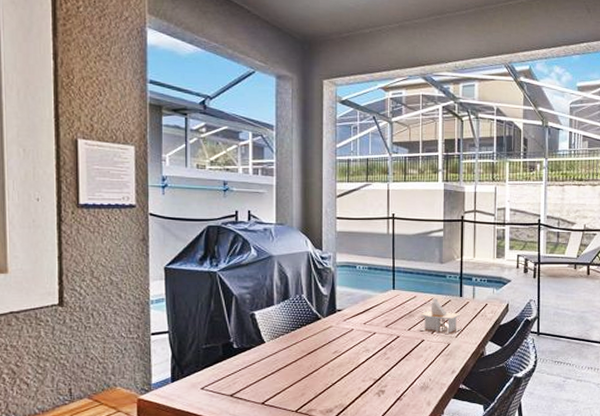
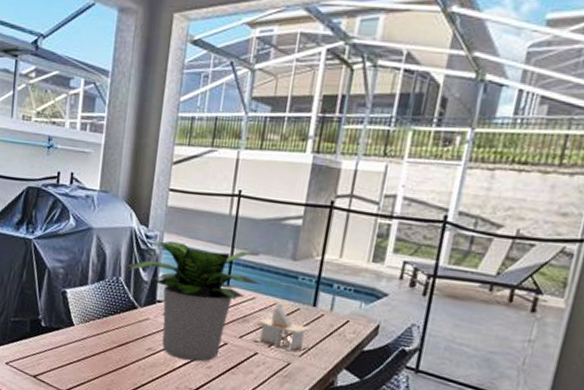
potted plant: none [308,259,419,356] -> present [127,240,261,362]

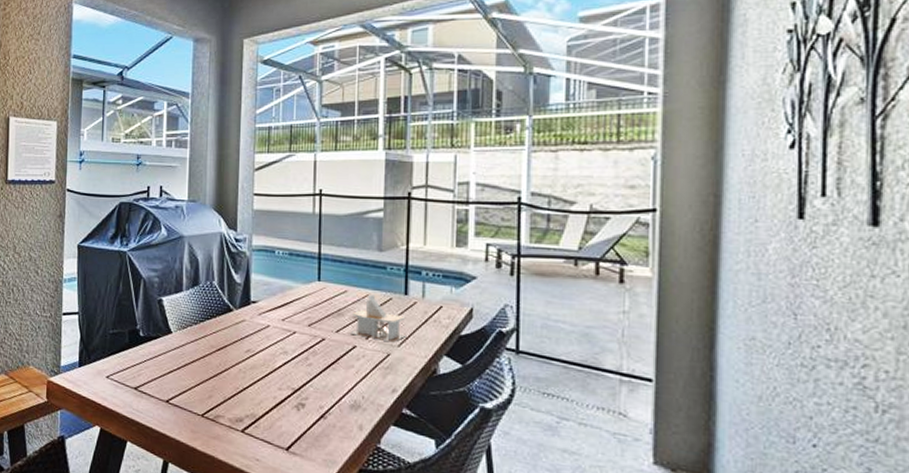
potted plant: present [127,240,261,362] -> none [220,242,351,360]

